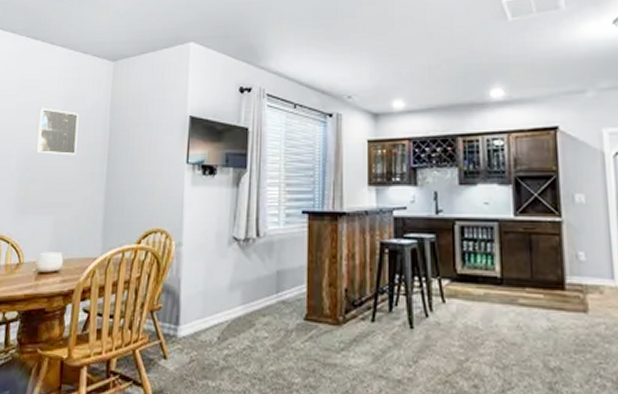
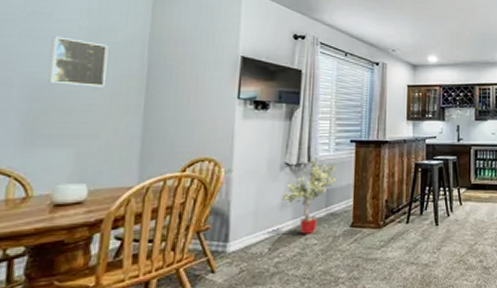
potted tree: none [230,233,287,326] -> present [282,159,336,235]

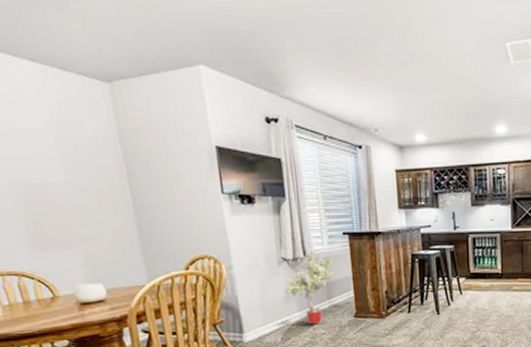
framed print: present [49,36,109,87] -> none [22,134,89,188]

